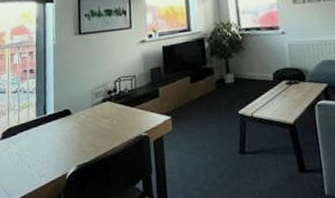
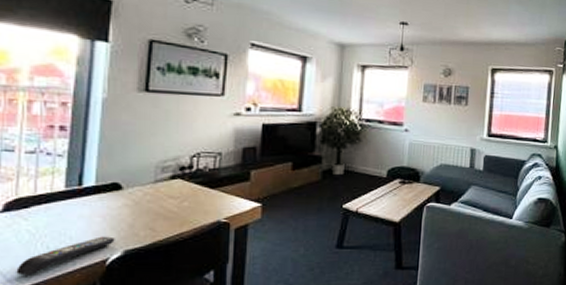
remote control: none [11,154,71,190] -> present [16,236,115,276]

